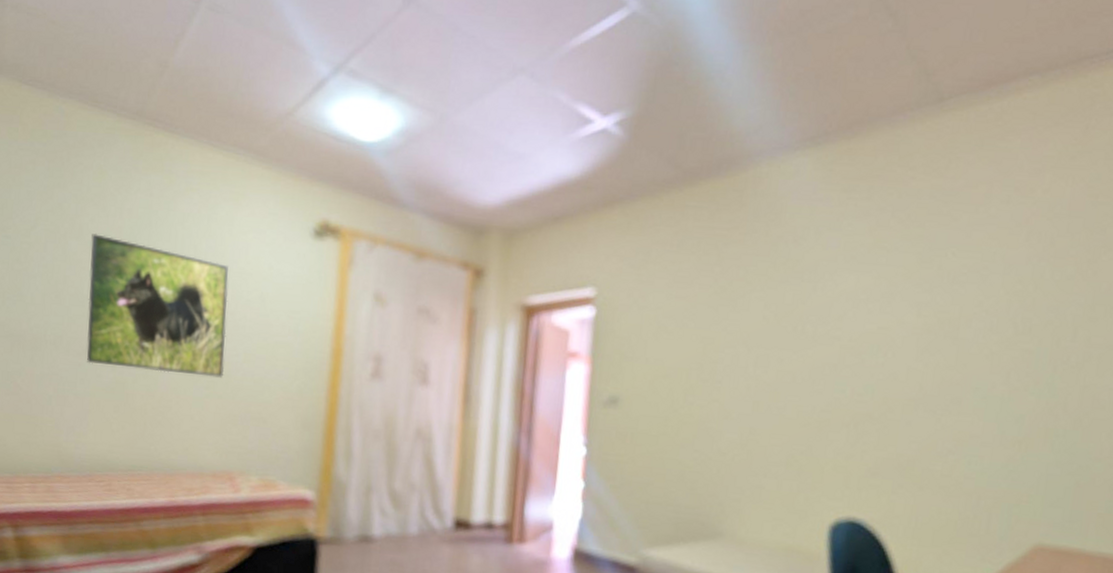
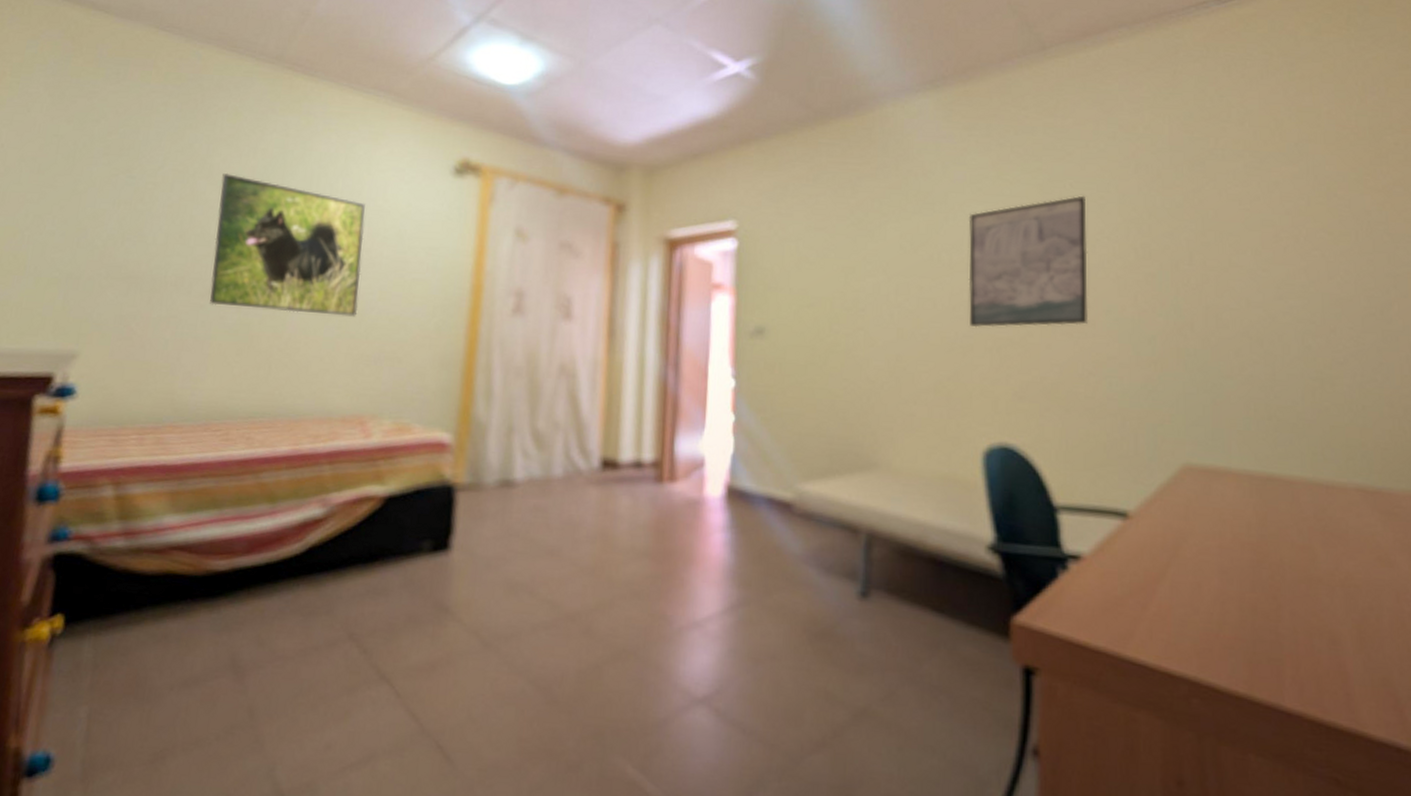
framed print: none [829,265,968,403] -> present [968,195,1088,328]

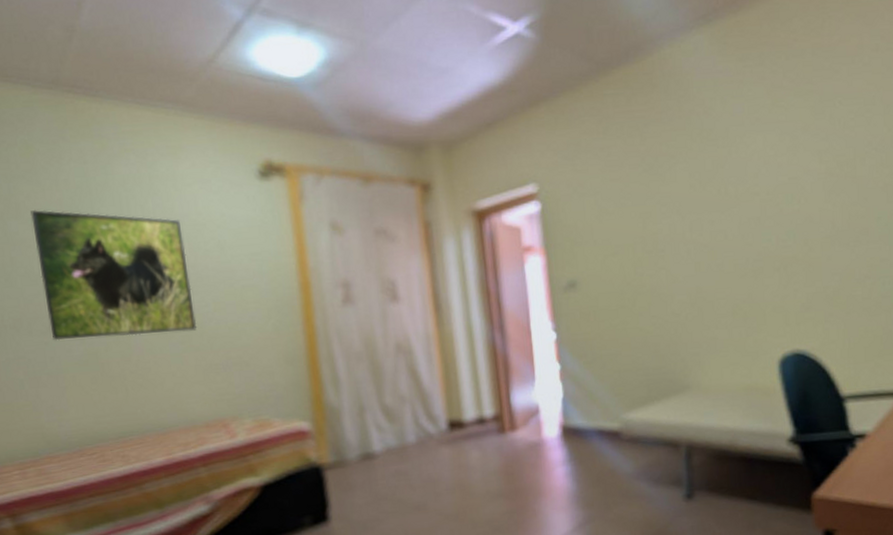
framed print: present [968,195,1088,328] -> none [749,111,861,251]

